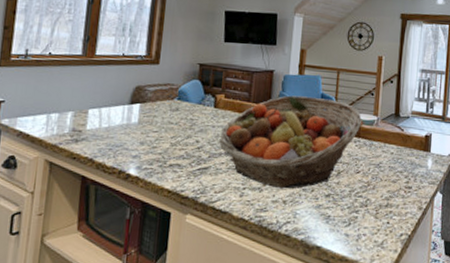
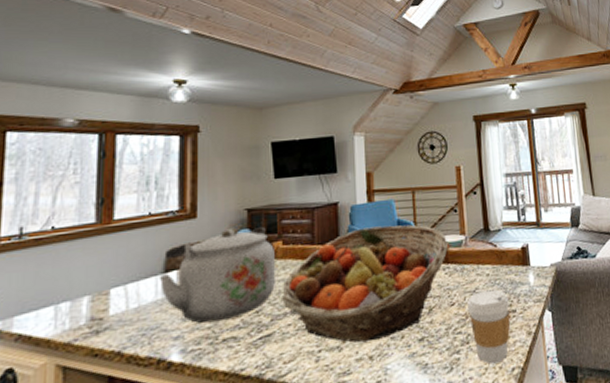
kettle: none [125,77,218,150] -> present [158,226,275,324]
coffee cup: none [370,166,407,227] -> present [467,289,511,364]

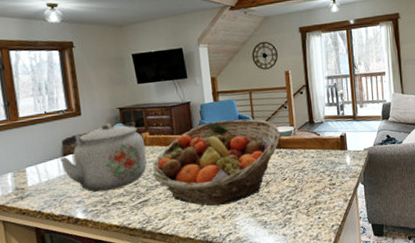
coffee cup: present [467,289,511,364] -> none [296,168,331,222]

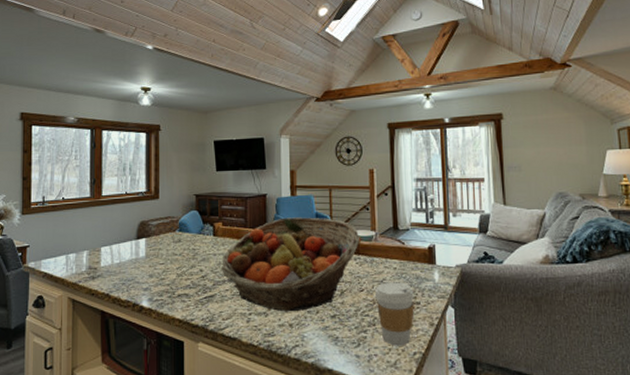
kettle: present [59,121,147,192] -> none [133,209,216,281]
coffee cup: none [296,168,331,222] -> present [375,282,414,346]

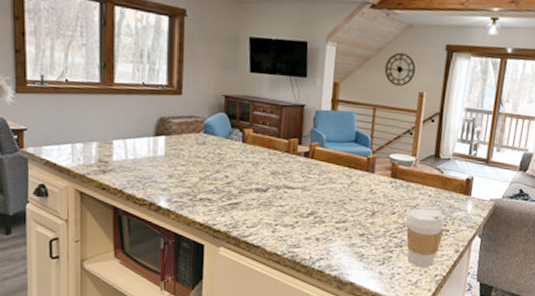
fruit basket: present [221,217,359,312] -> none [249,132,399,227]

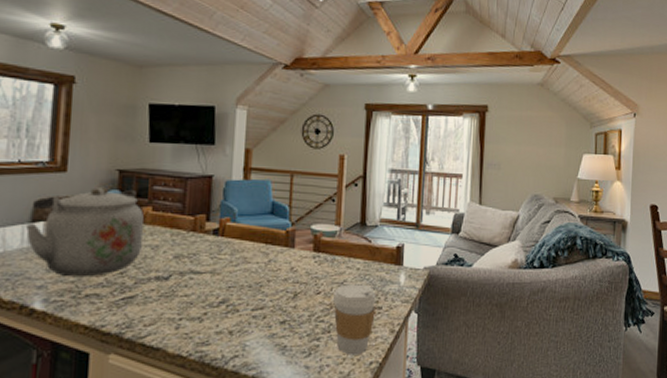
kettle: none [150,110,246,185] -> present [25,188,144,277]

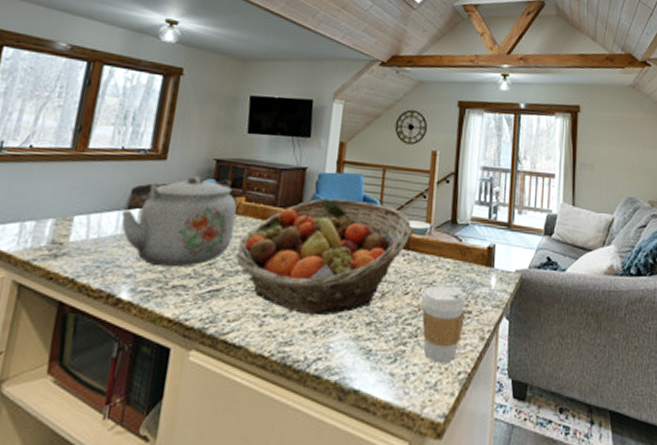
fruit basket: none [147,205,321,317] -> present [236,198,412,316]

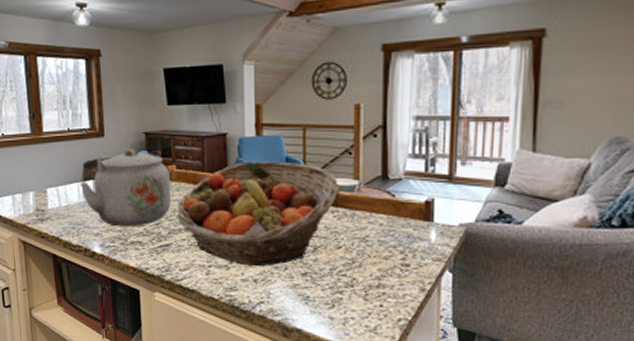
coffee cup: present [422,285,466,364] -> none [355,239,403,311]

